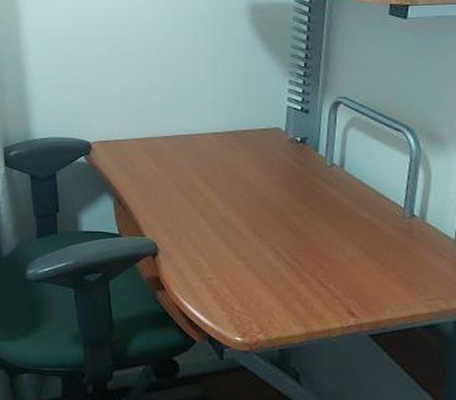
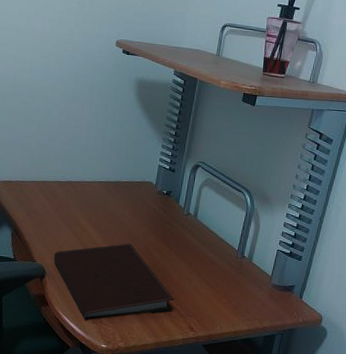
notebook: none [166,207,325,308] -> present [53,243,174,321]

